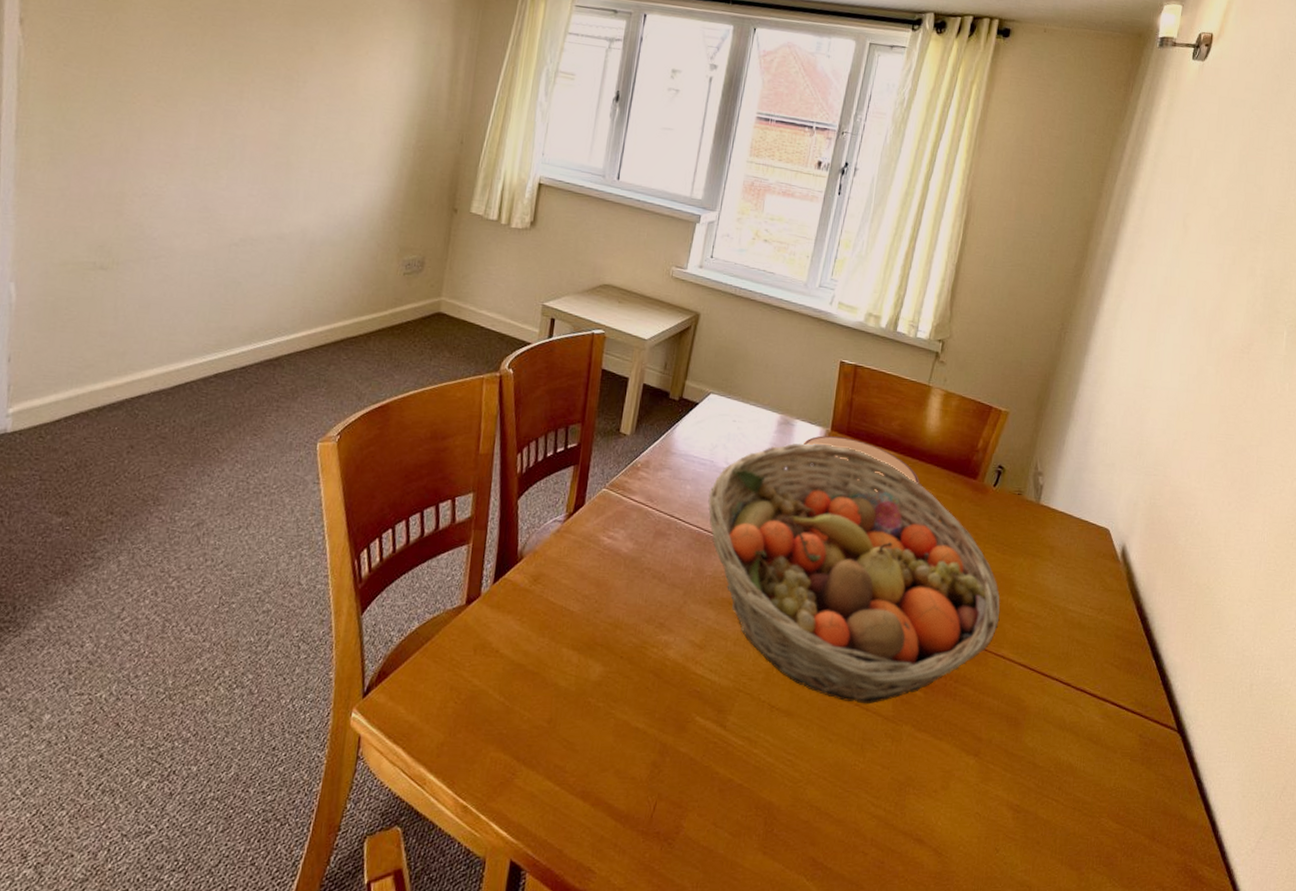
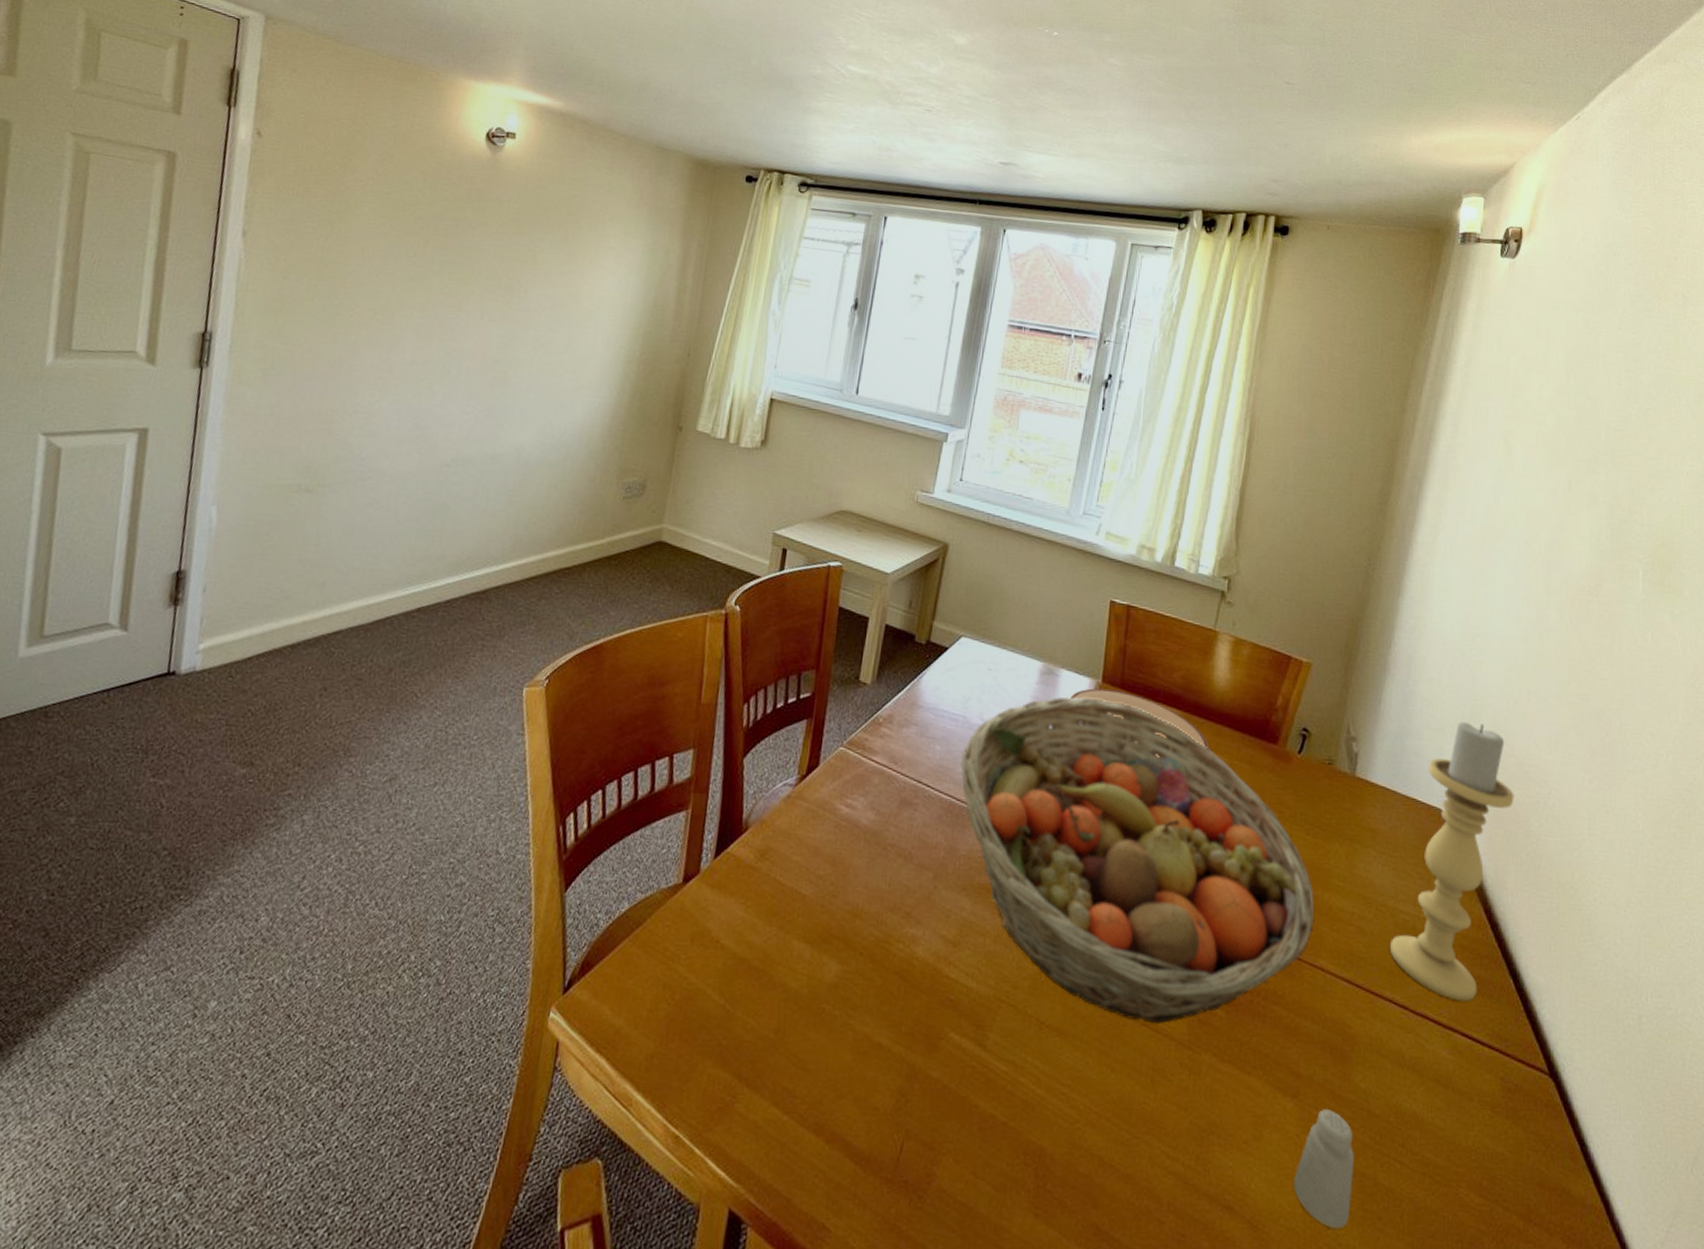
saltshaker: none [972,764,1021,852] -> present [1294,1109,1354,1229]
candle holder: none [1058,458,1168,679] -> present [1389,722,1514,1002]

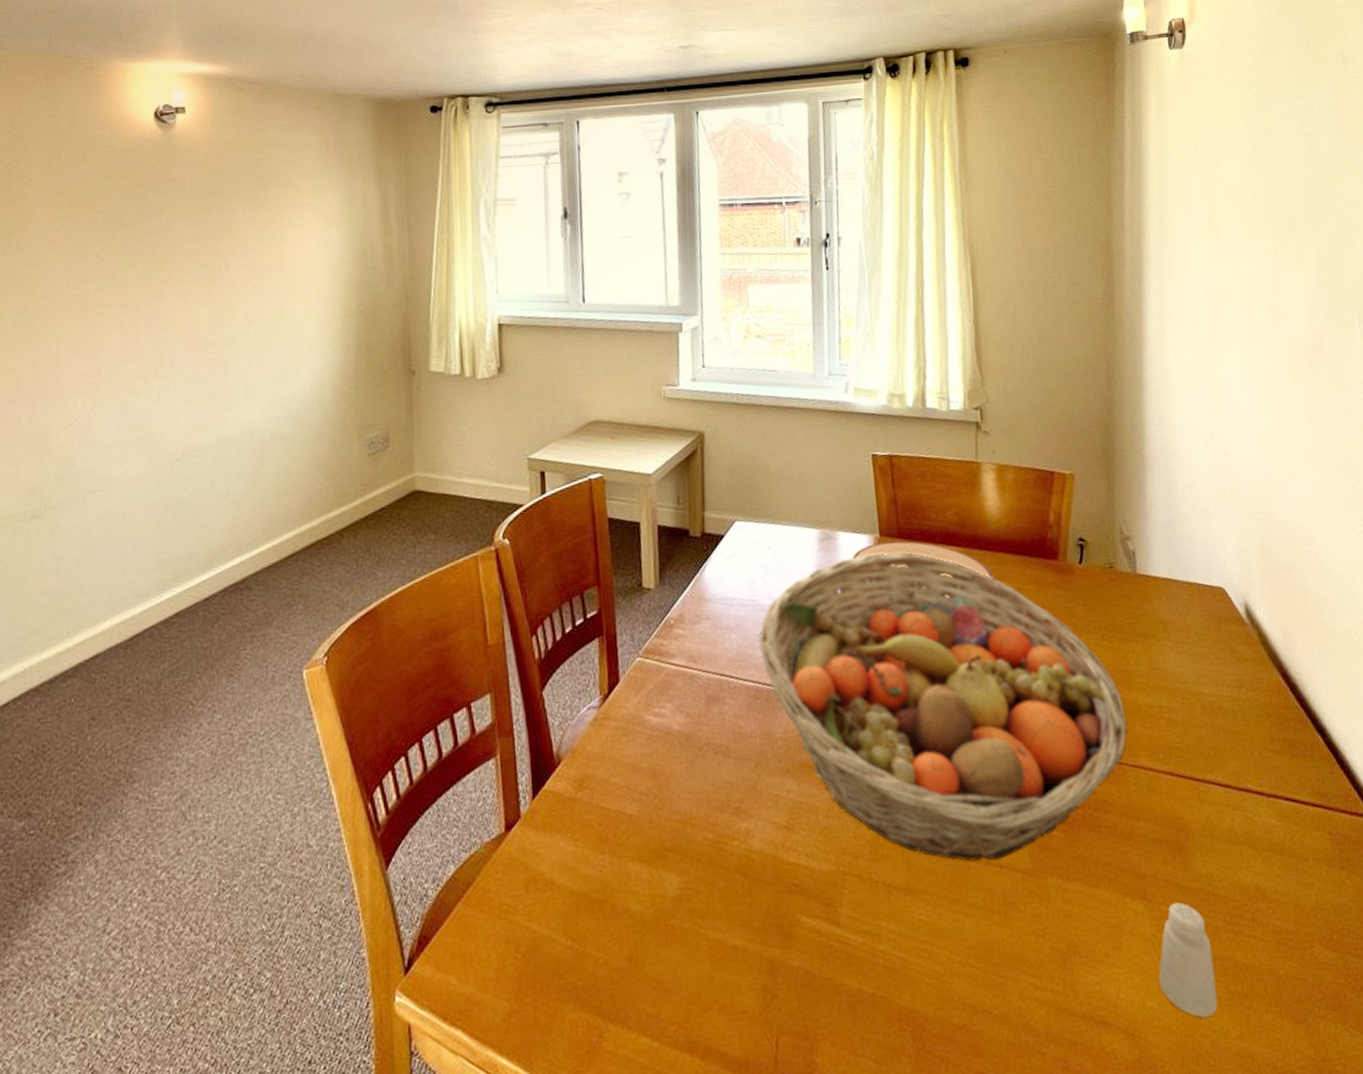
candle holder: present [1389,722,1514,1002] -> none [1201,497,1291,769]

